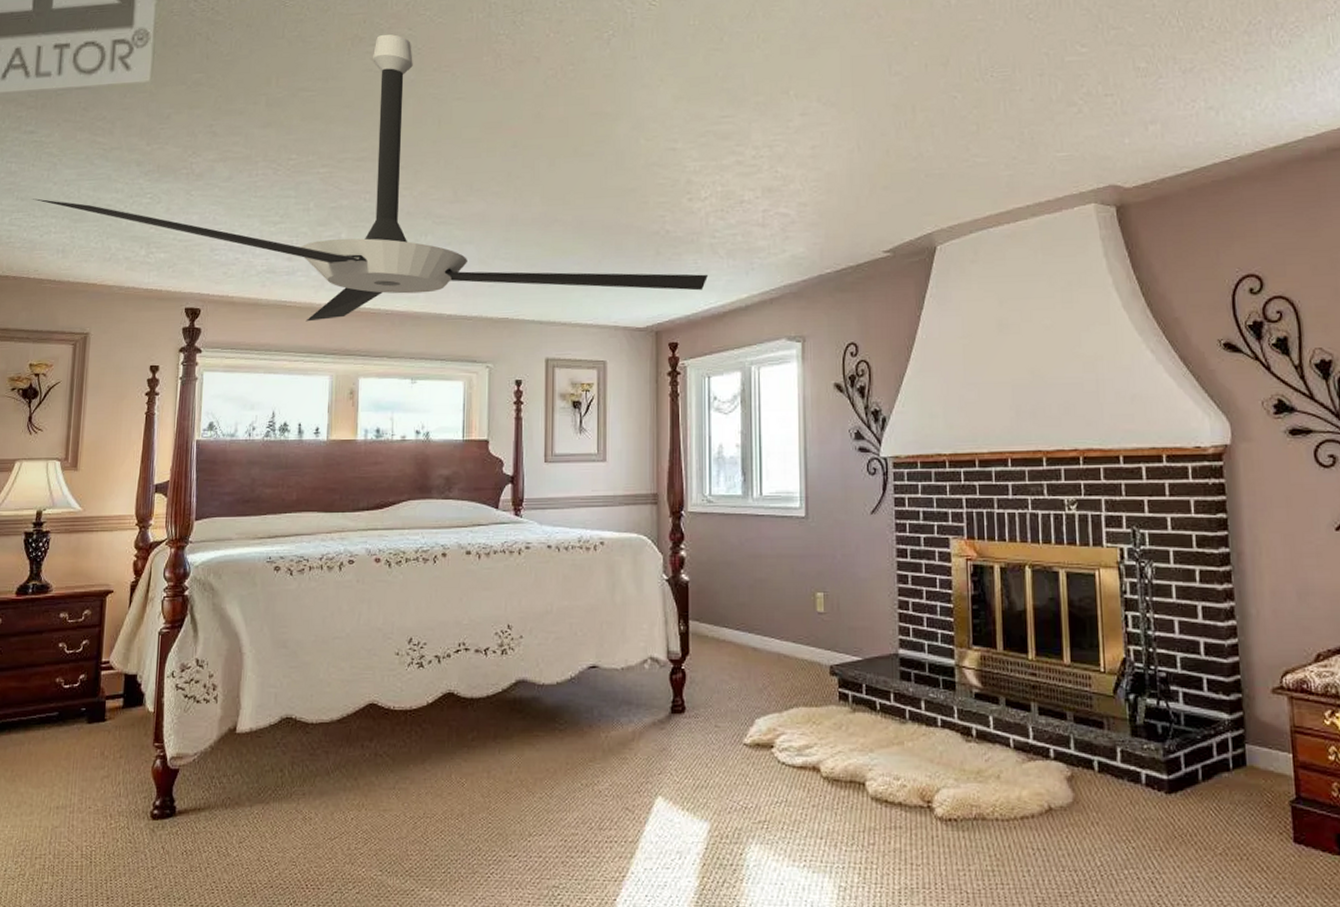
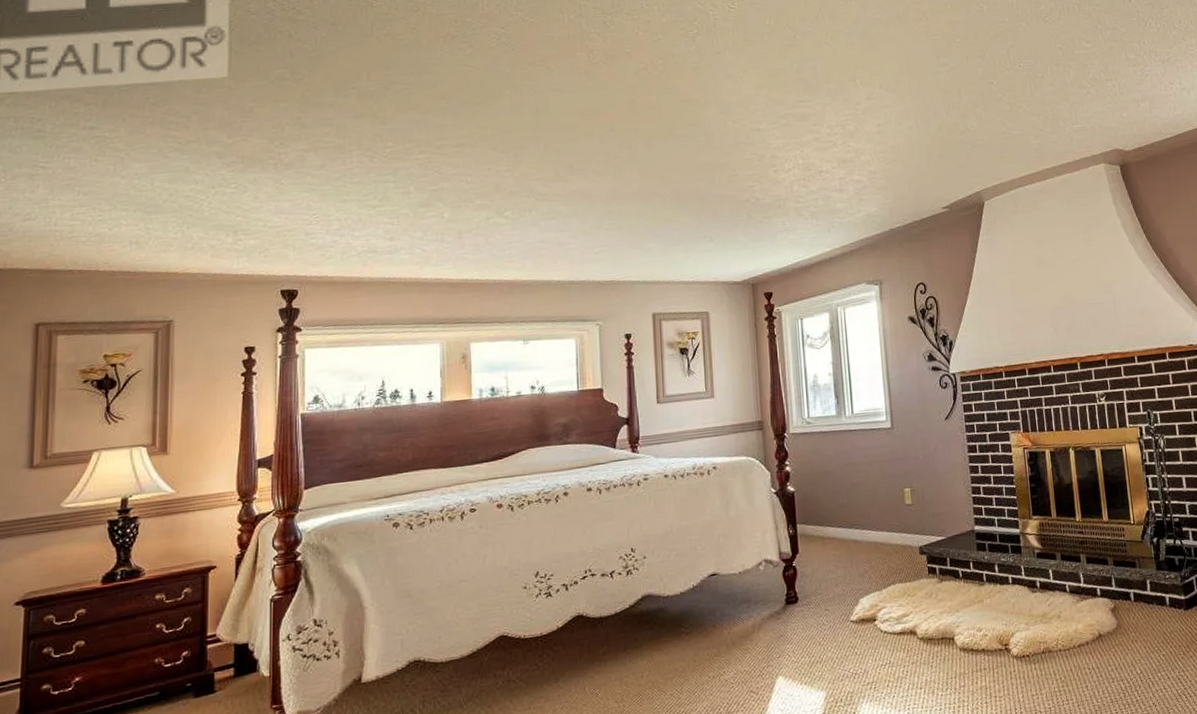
ceiling fan: present [33,34,709,322] -> none [98,32,796,296]

